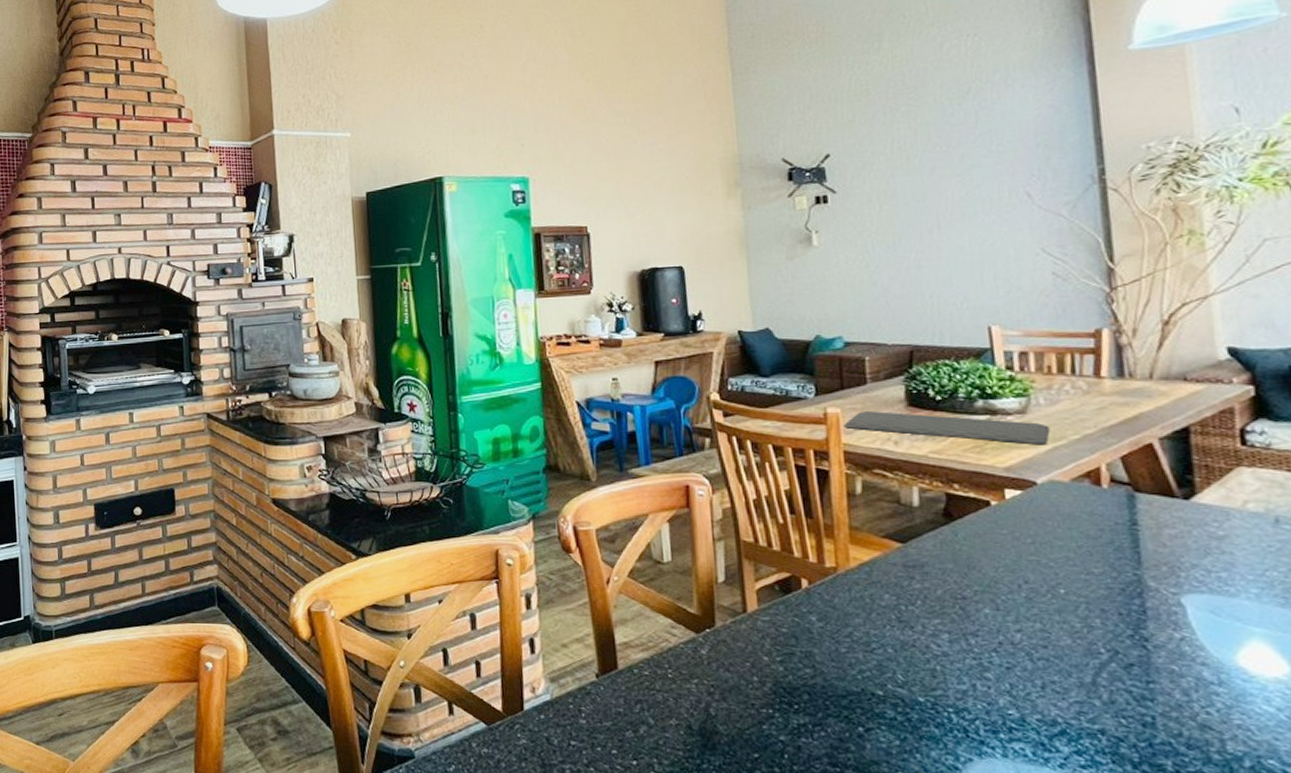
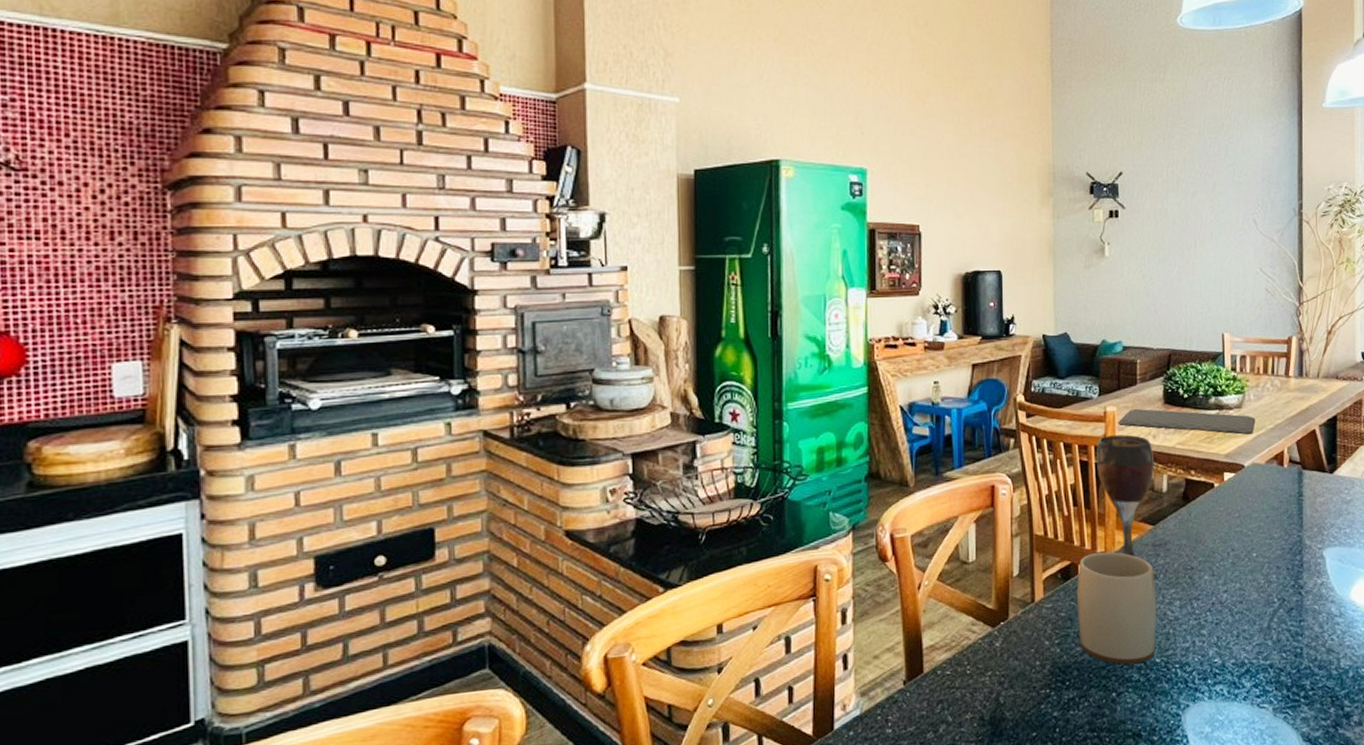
mug: none [800,567,917,699] -> present [1076,551,1157,665]
cup: none [816,439,913,606] -> present [1096,434,1158,580]

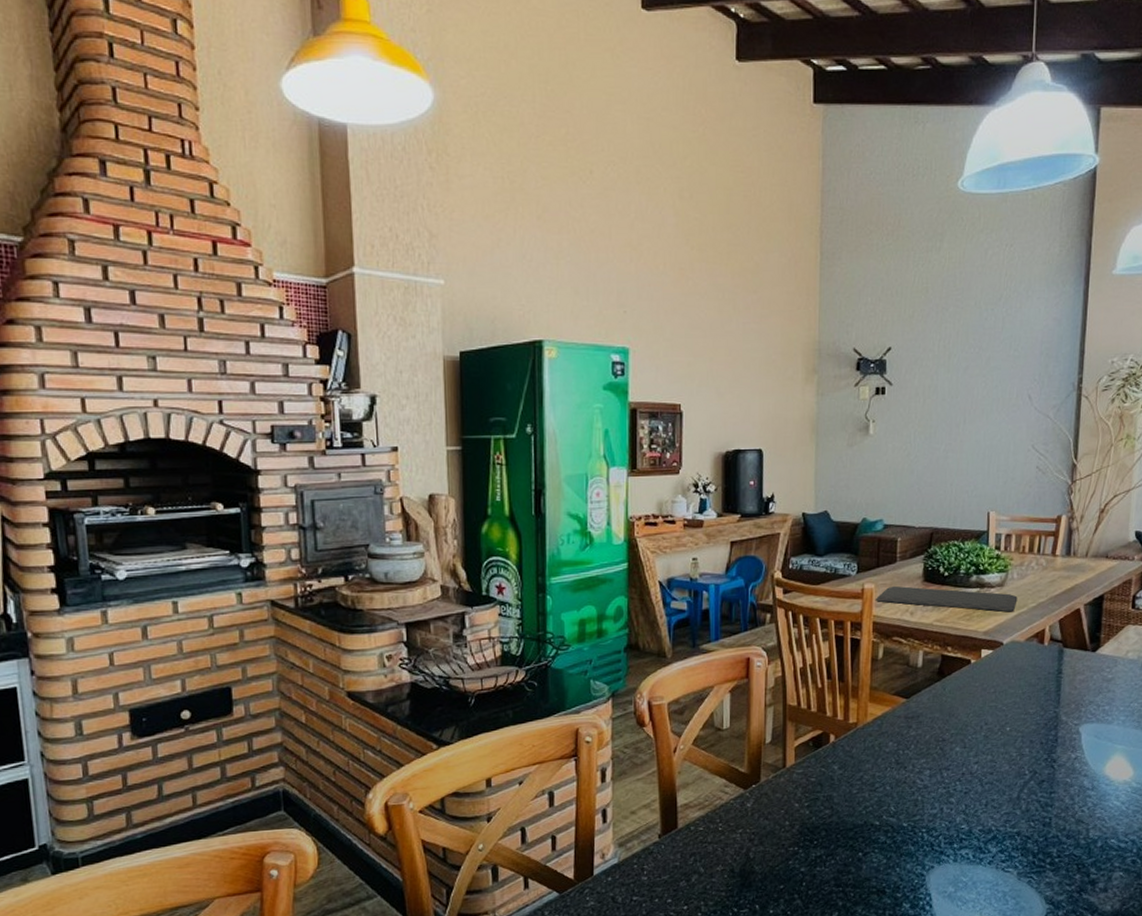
mug: present [1076,551,1157,665] -> none [827,722,907,828]
cup: present [1096,434,1158,580] -> none [852,611,910,750]

